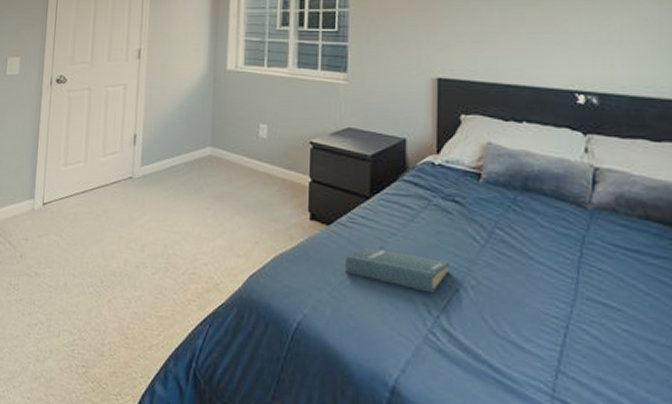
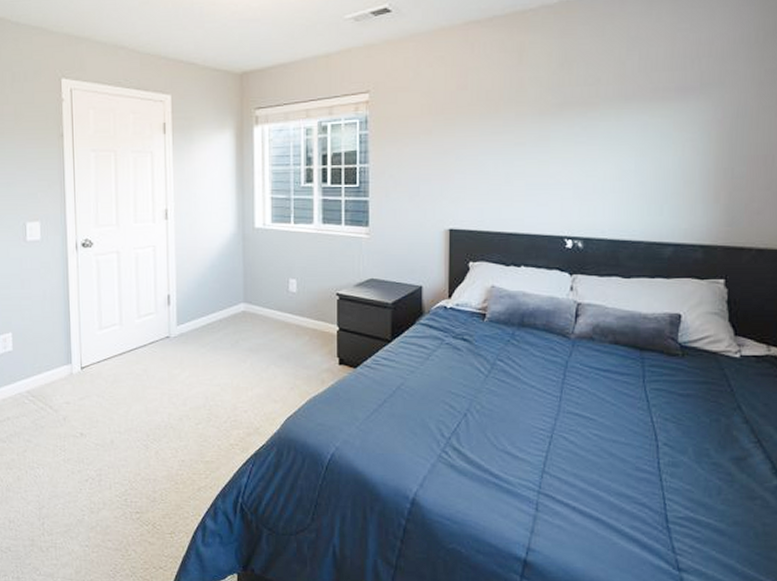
hardback book: present [345,246,451,295] -> none [371,384,460,420]

